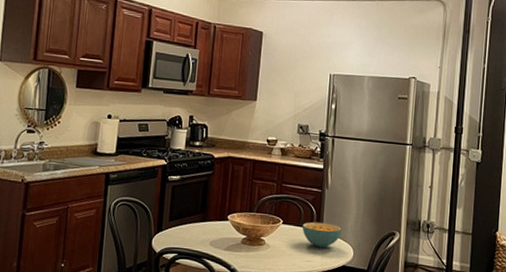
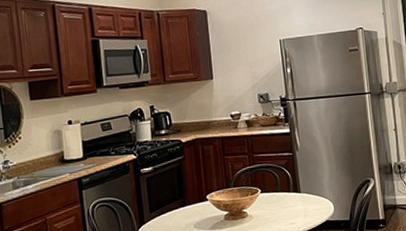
cereal bowl: present [302,221,342,248] -> none [280,183,319,209]

